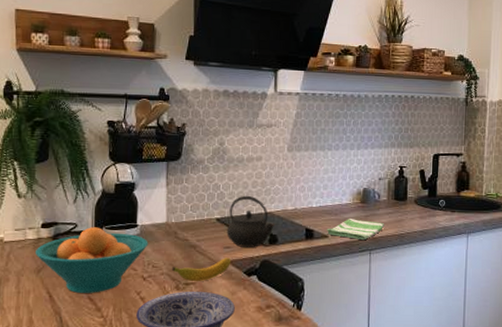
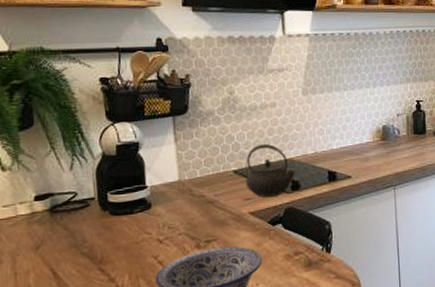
fruit bowl: present [36,227,148,293] -> none [31,193,161,266]
banana: present [171,257,232,282] -> none [189,209,254,239]
dish towel: present [326,219,385,241] -> none [349,156,407,177]

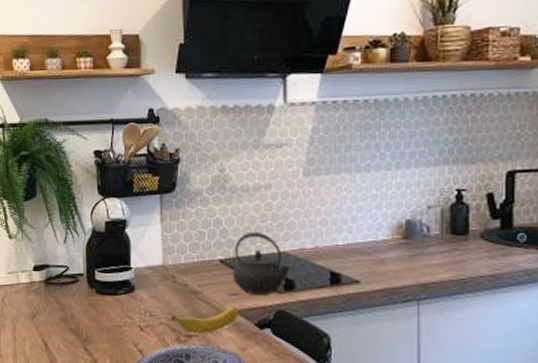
banana: none [189,209,254,239] -> present [170,306,240,335]

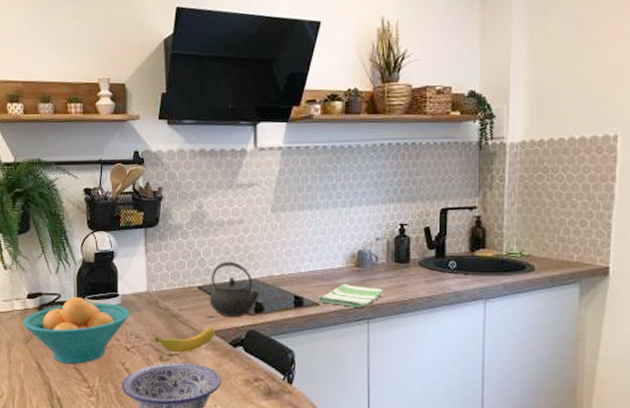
fruit bowl: none [29,270,144,343] -> present [23,297,130,364]
dish towel: none [357,259,438,288] -> present [317,284,384,309]

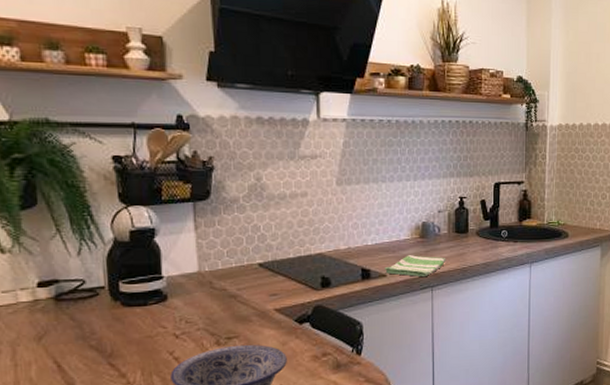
fruit bowl: present [23,297,130,364] -> none [33,282,179,360]
banana: present [154,327,216,353] -> none [209,306,280,336]
kettle: present [209,261,260,317] -> none [271,236,326,293]

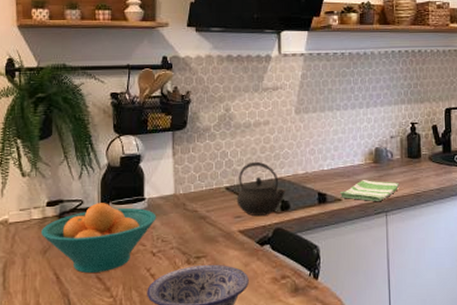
fruit bowl: none [33,282,179,360] -> present [41,203,157,273]
kettle: none [271,236,326,293] -> present [236,161,285,216]

